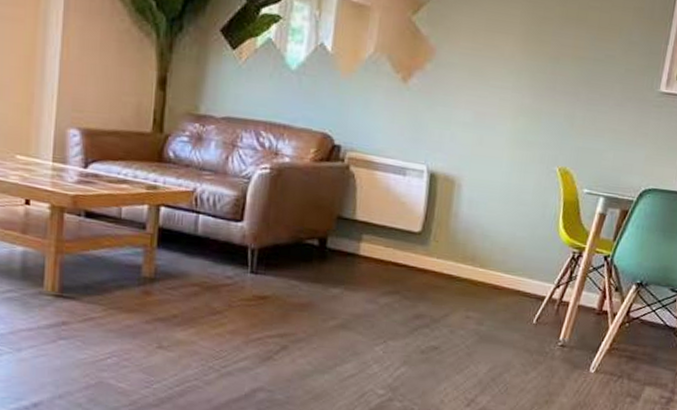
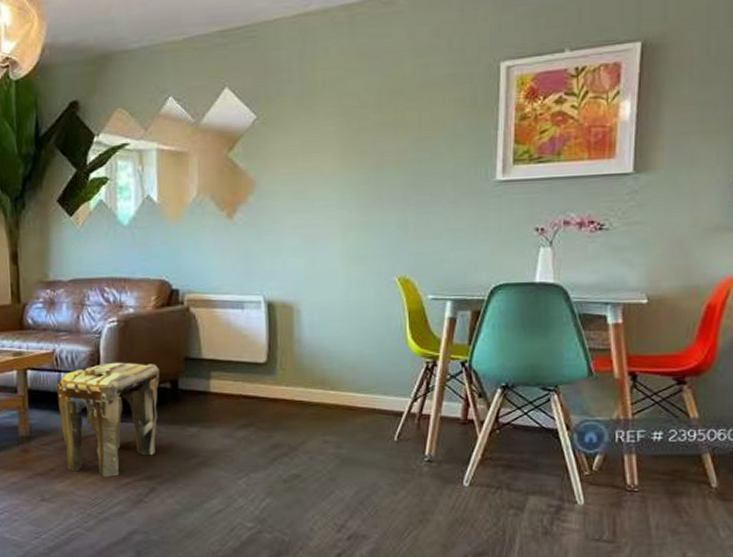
stool: none [191,210,309,331] -> present [57,362,160,478]

